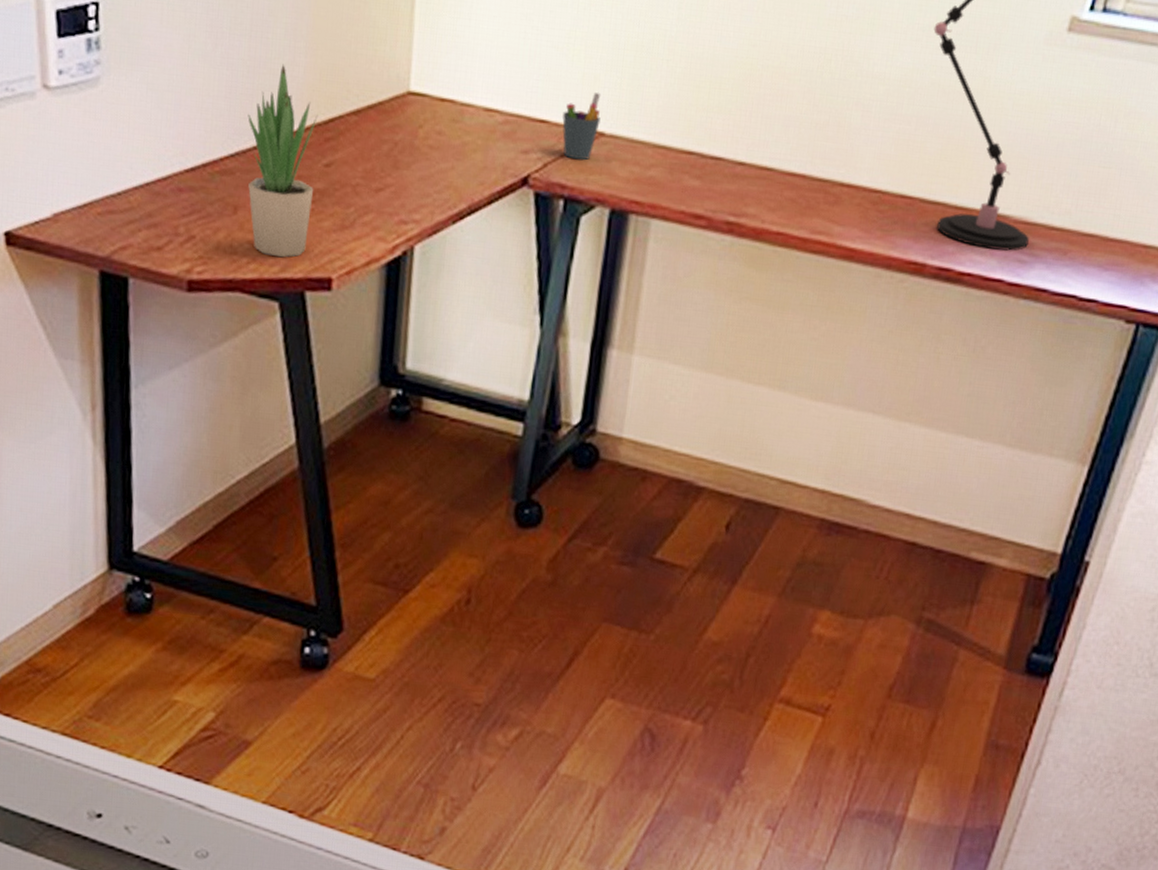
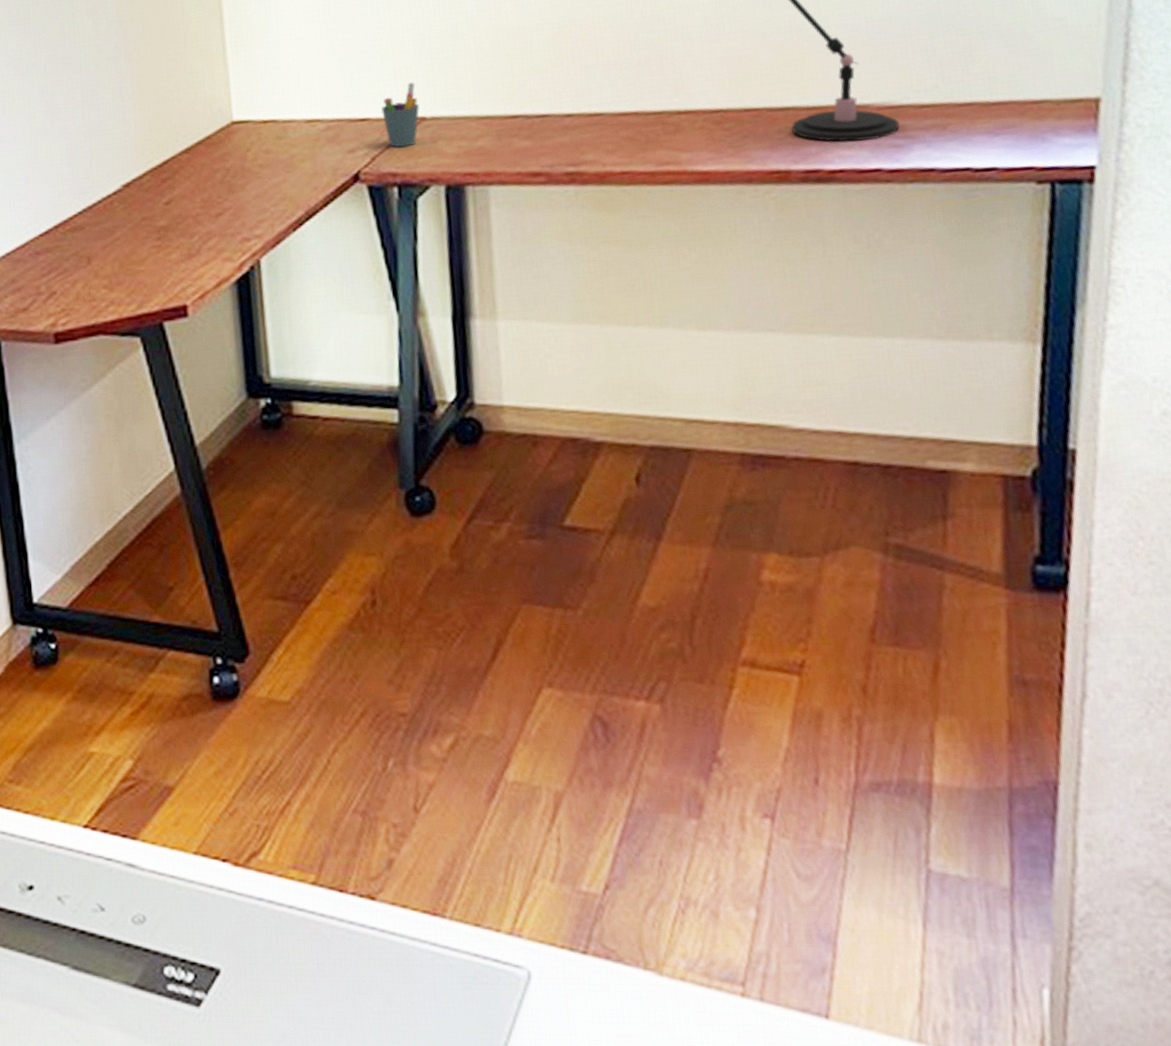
potted plant: present [248,63,318,258] -> none [89,123,159,296]

